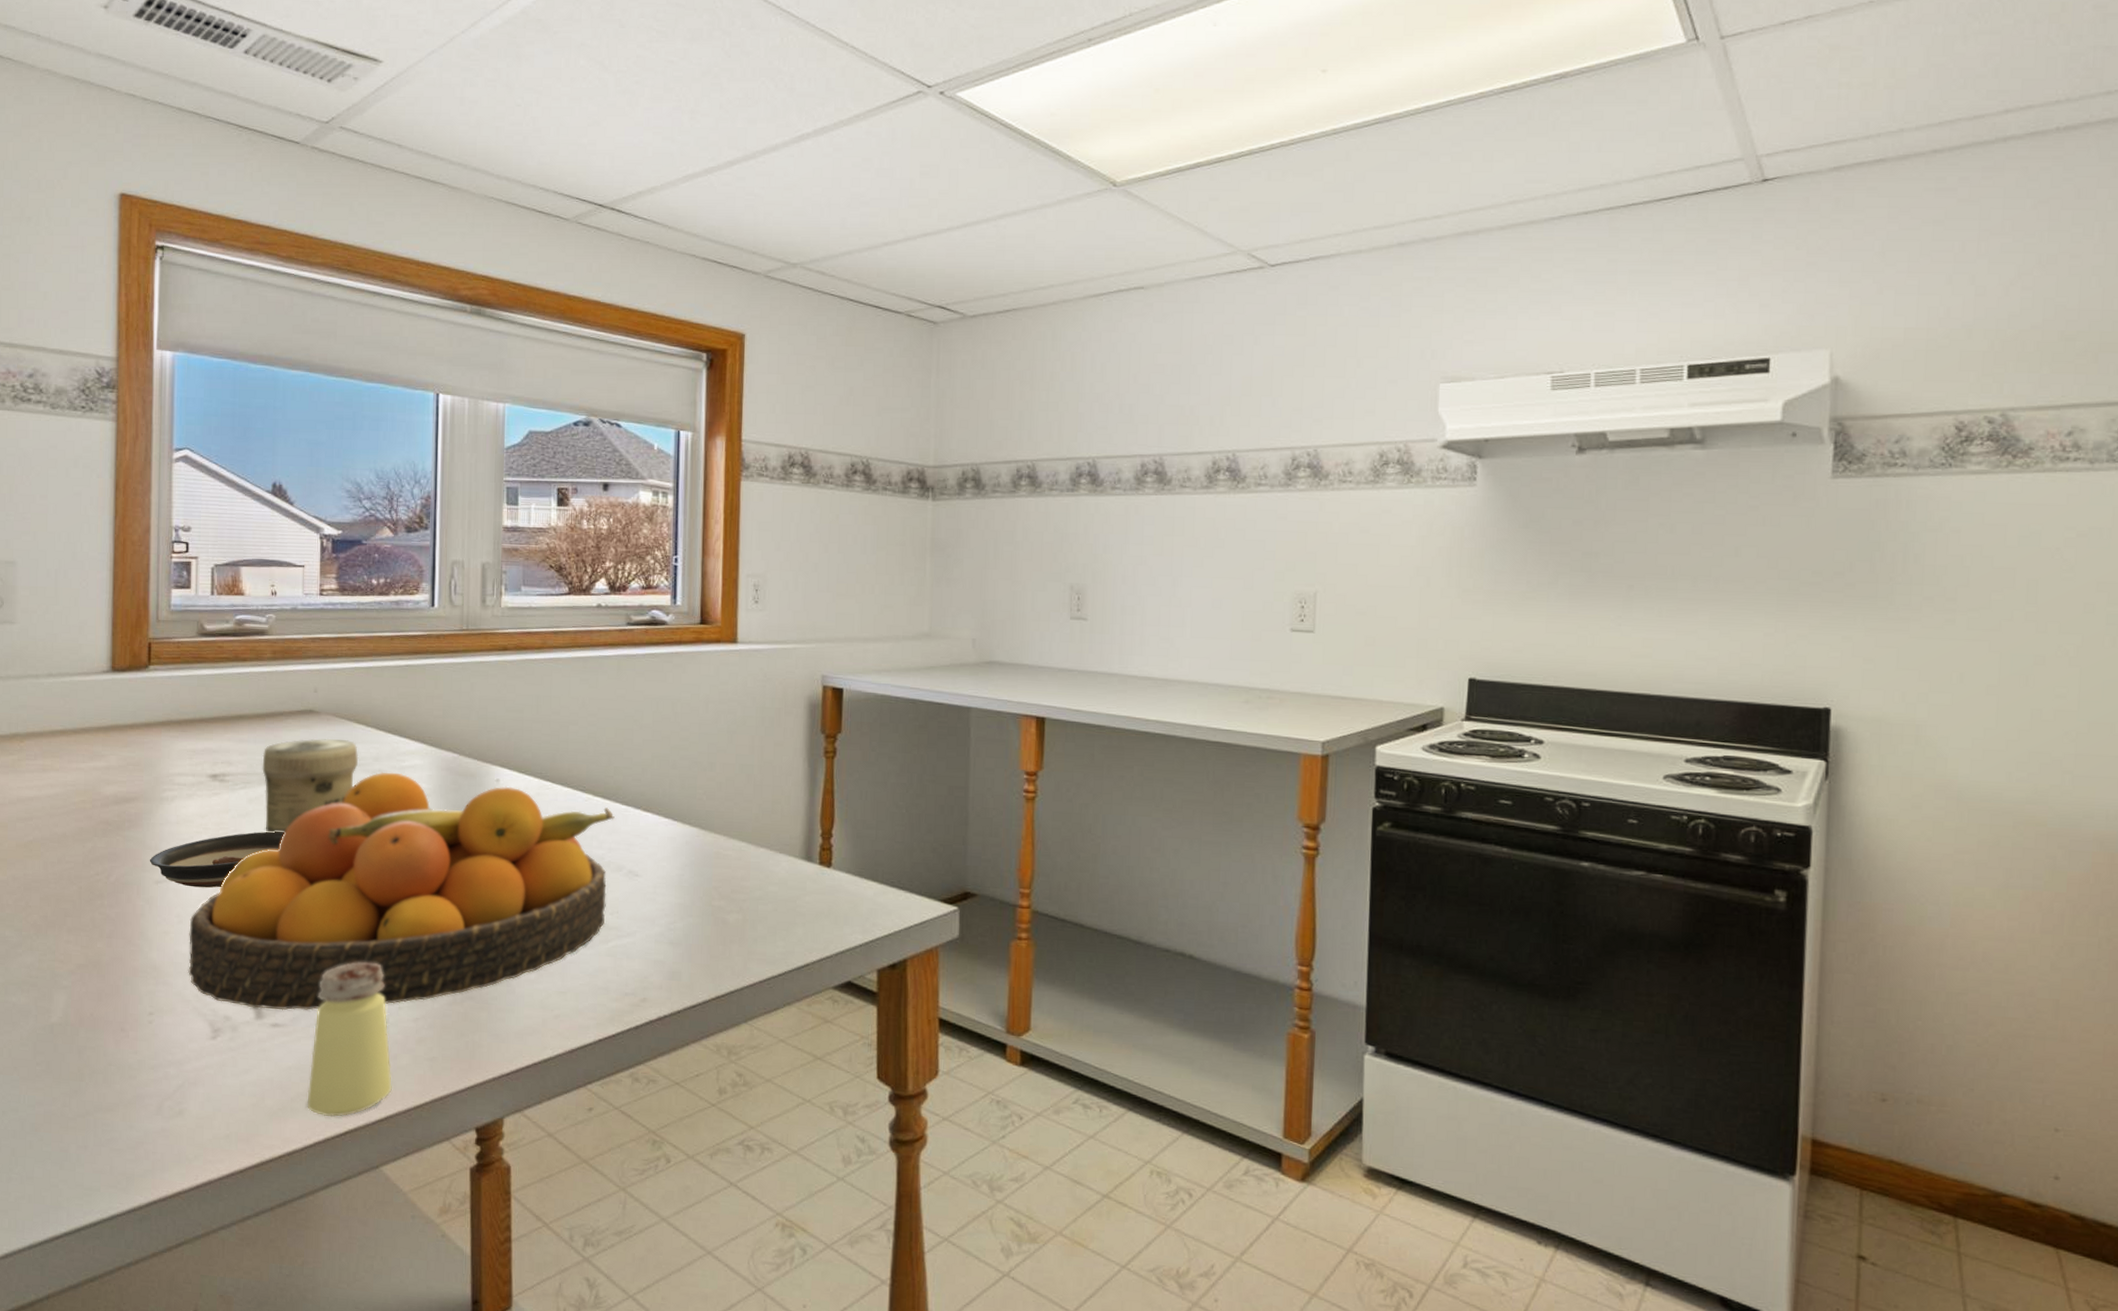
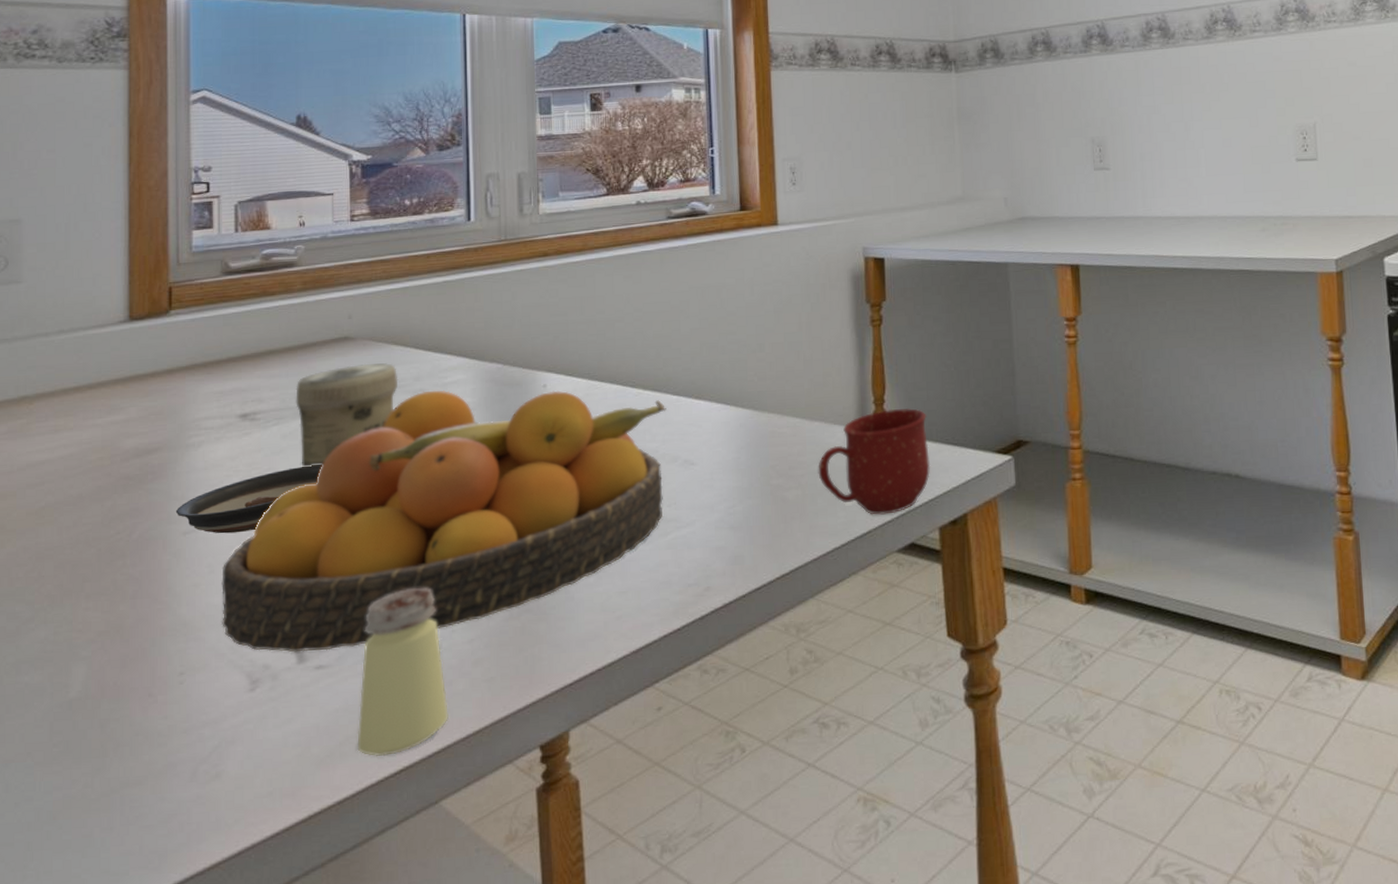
mug: none [760,844,874,950] -> present [818,408,931,515]

